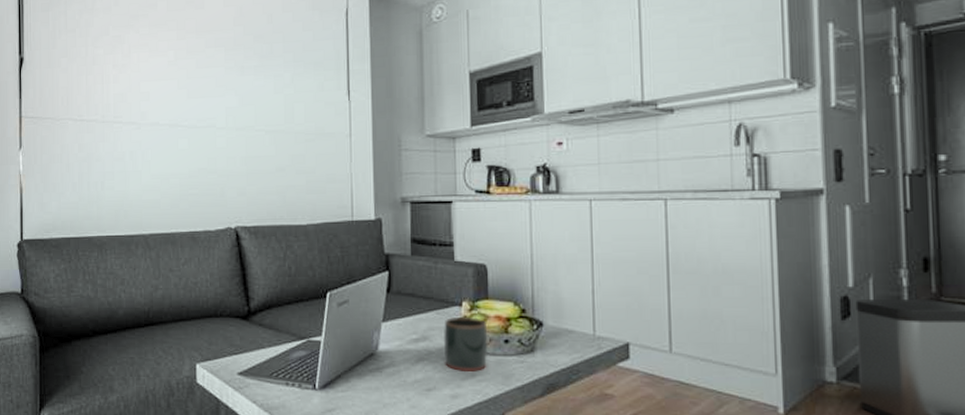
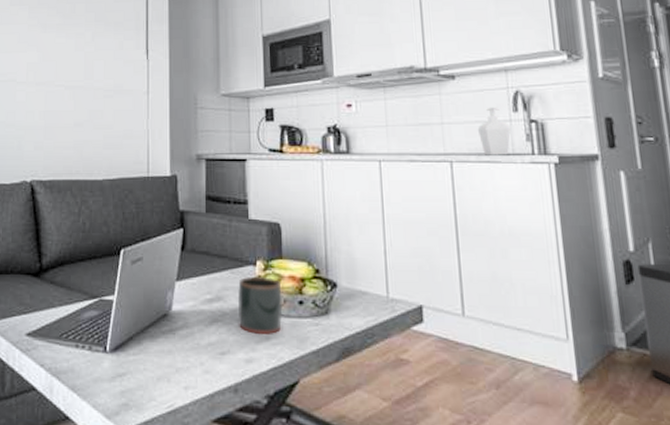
soap bottle: none [695,141,730,192] -> present [477,107,511,155]

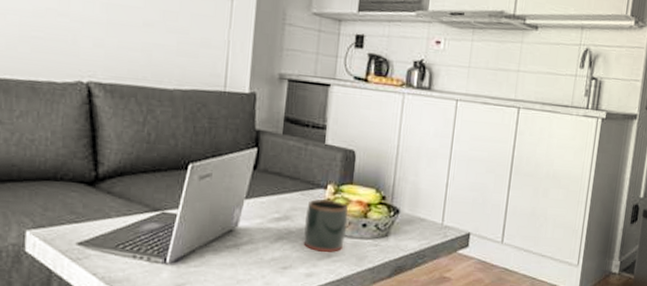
soap bottle: present [477,107,511,155] -> none [547,60,574,107]

